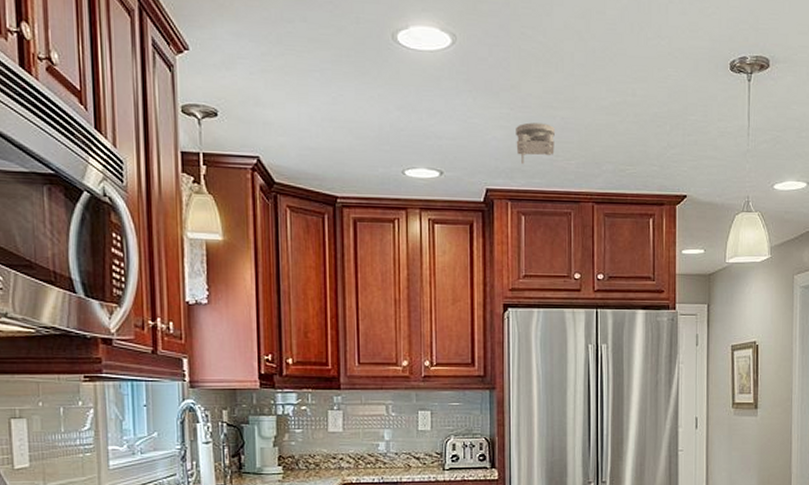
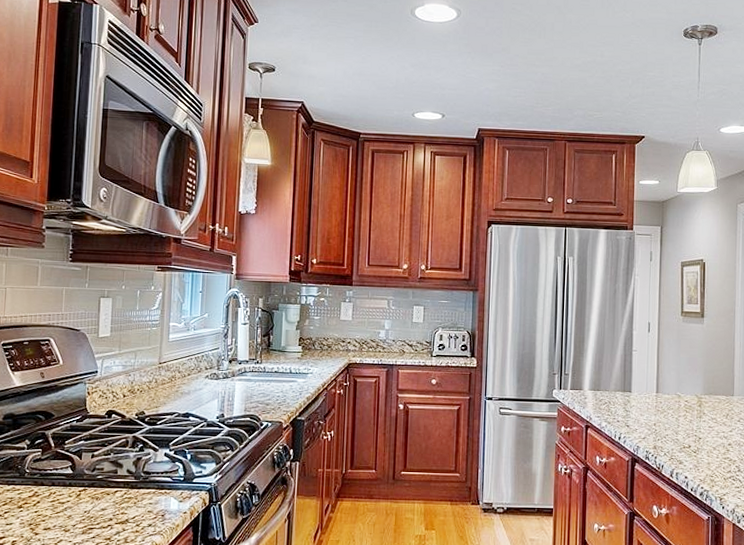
smoke detector: present [516,122,555,165] -> none [504,77,536,110]

